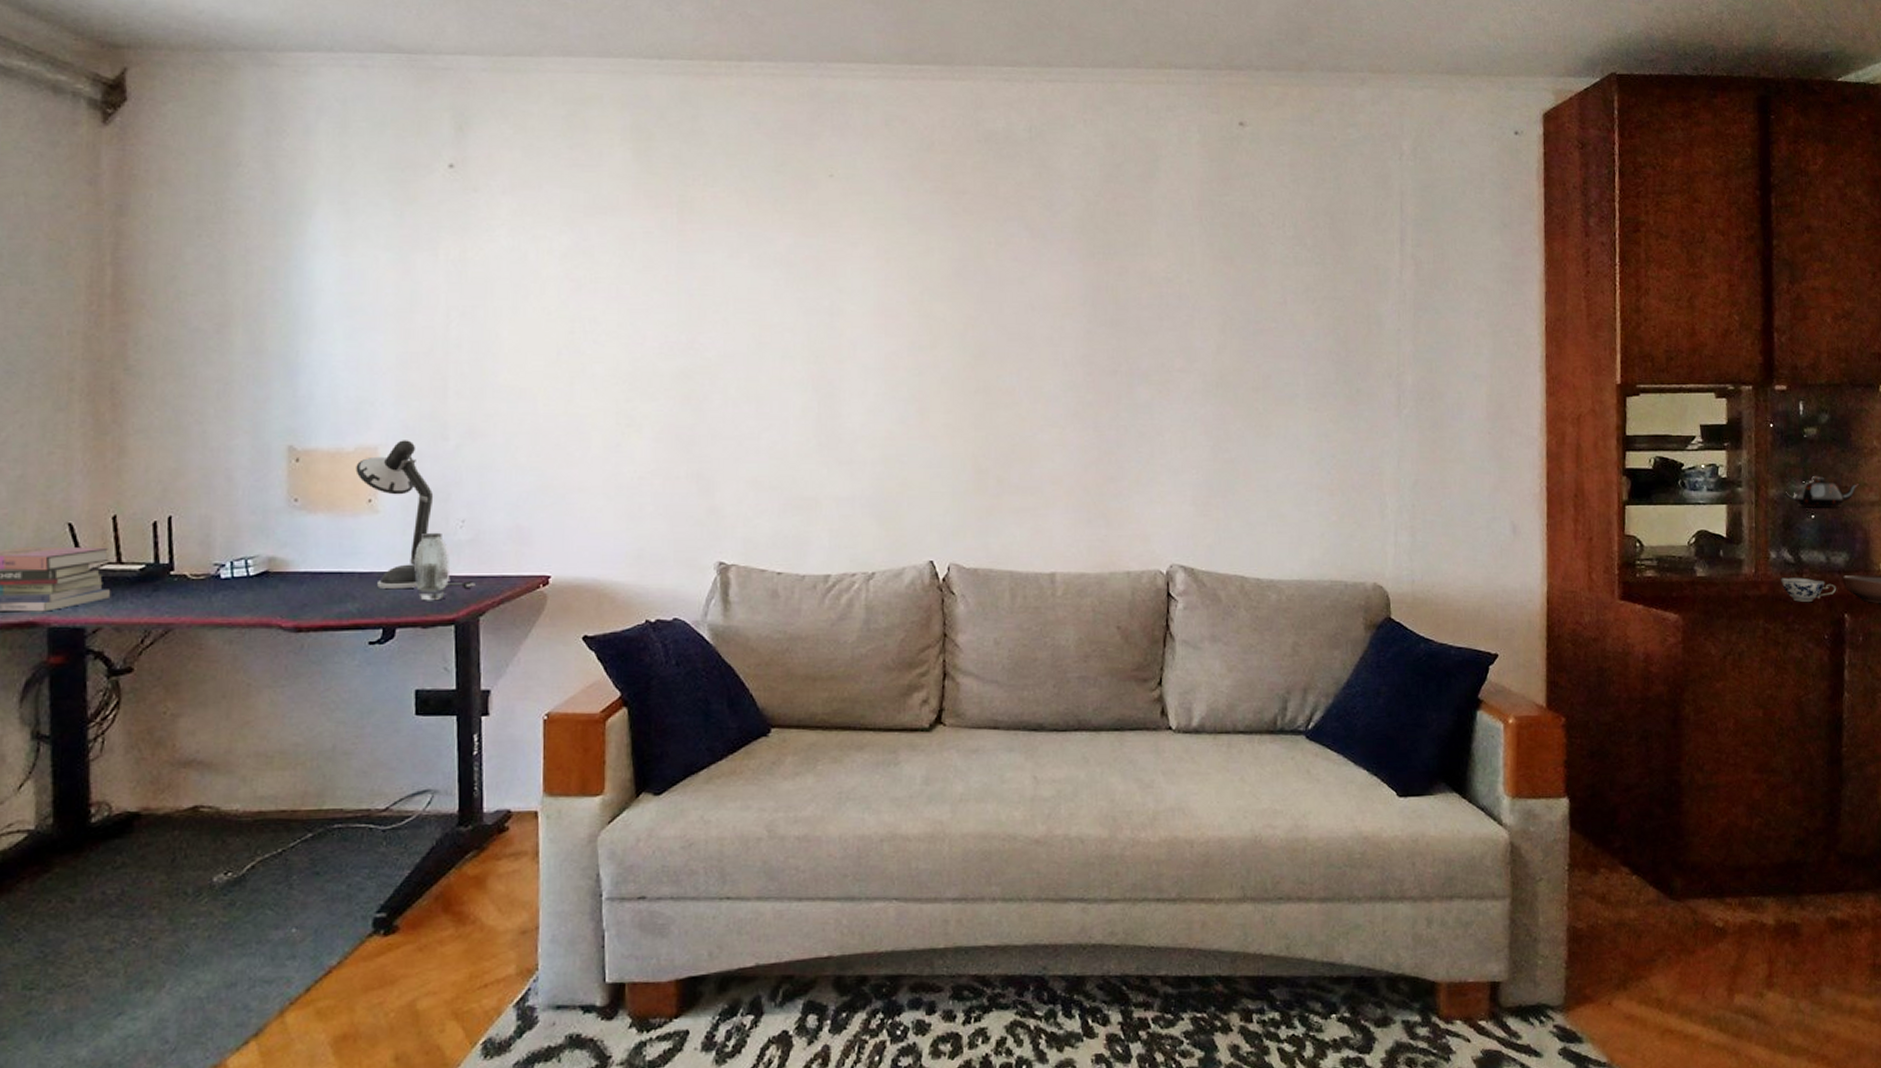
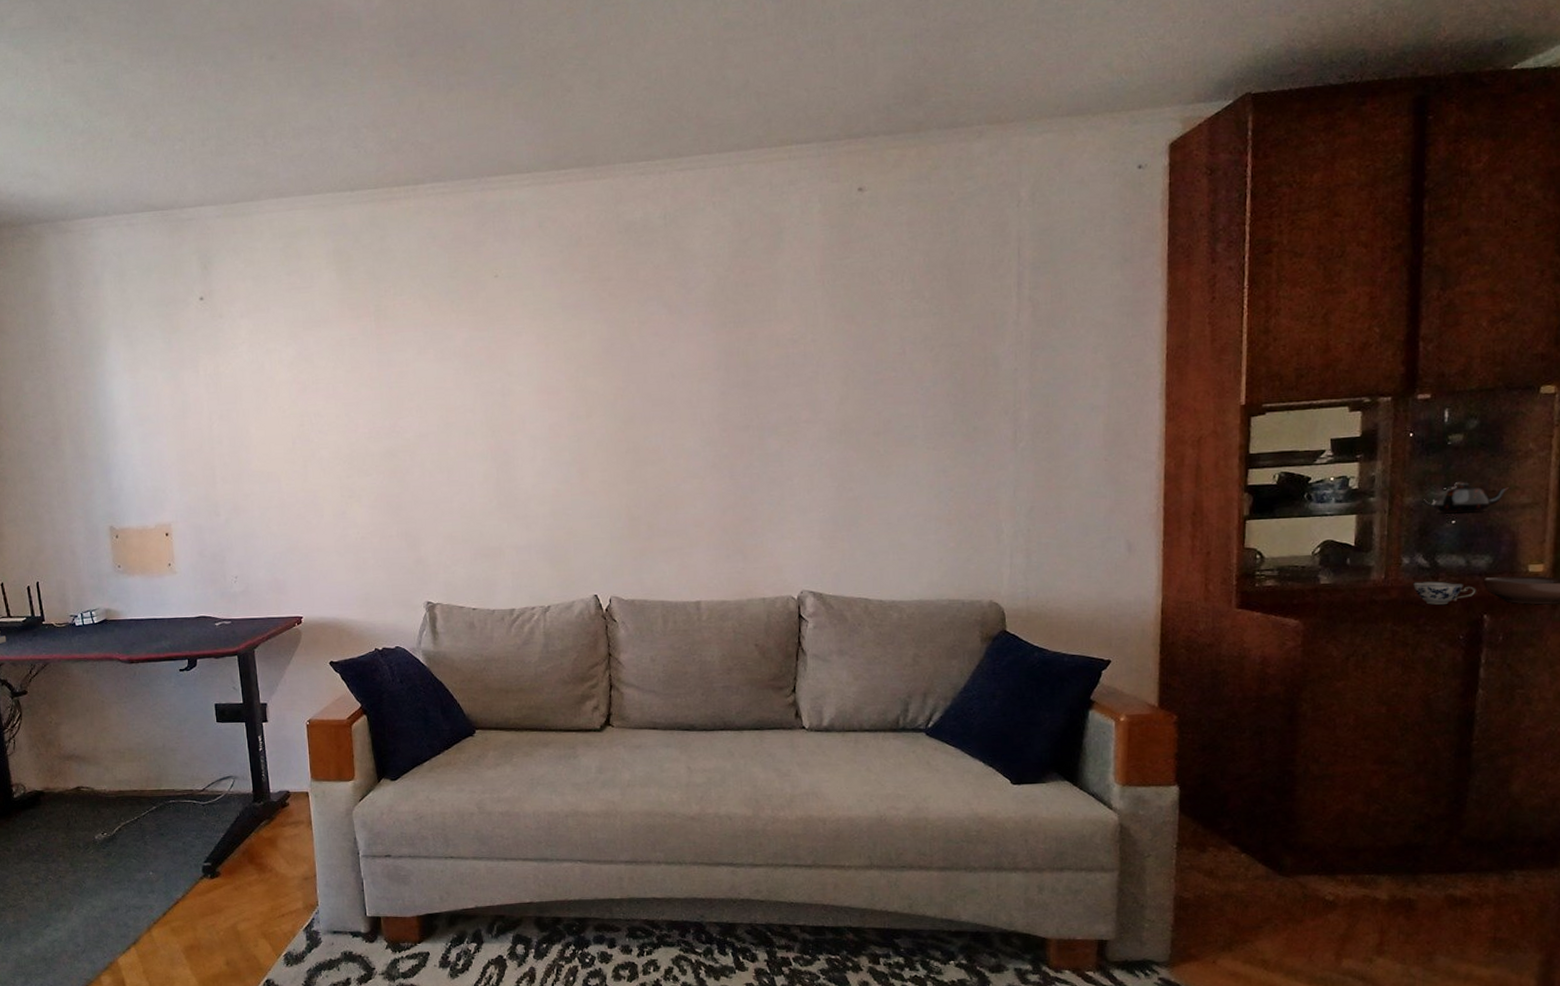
desk lamp: present [355,440,475,590] -> none [157,517,249,631]
vase: present [414,532,450,601] -> none [204,586,230,639]

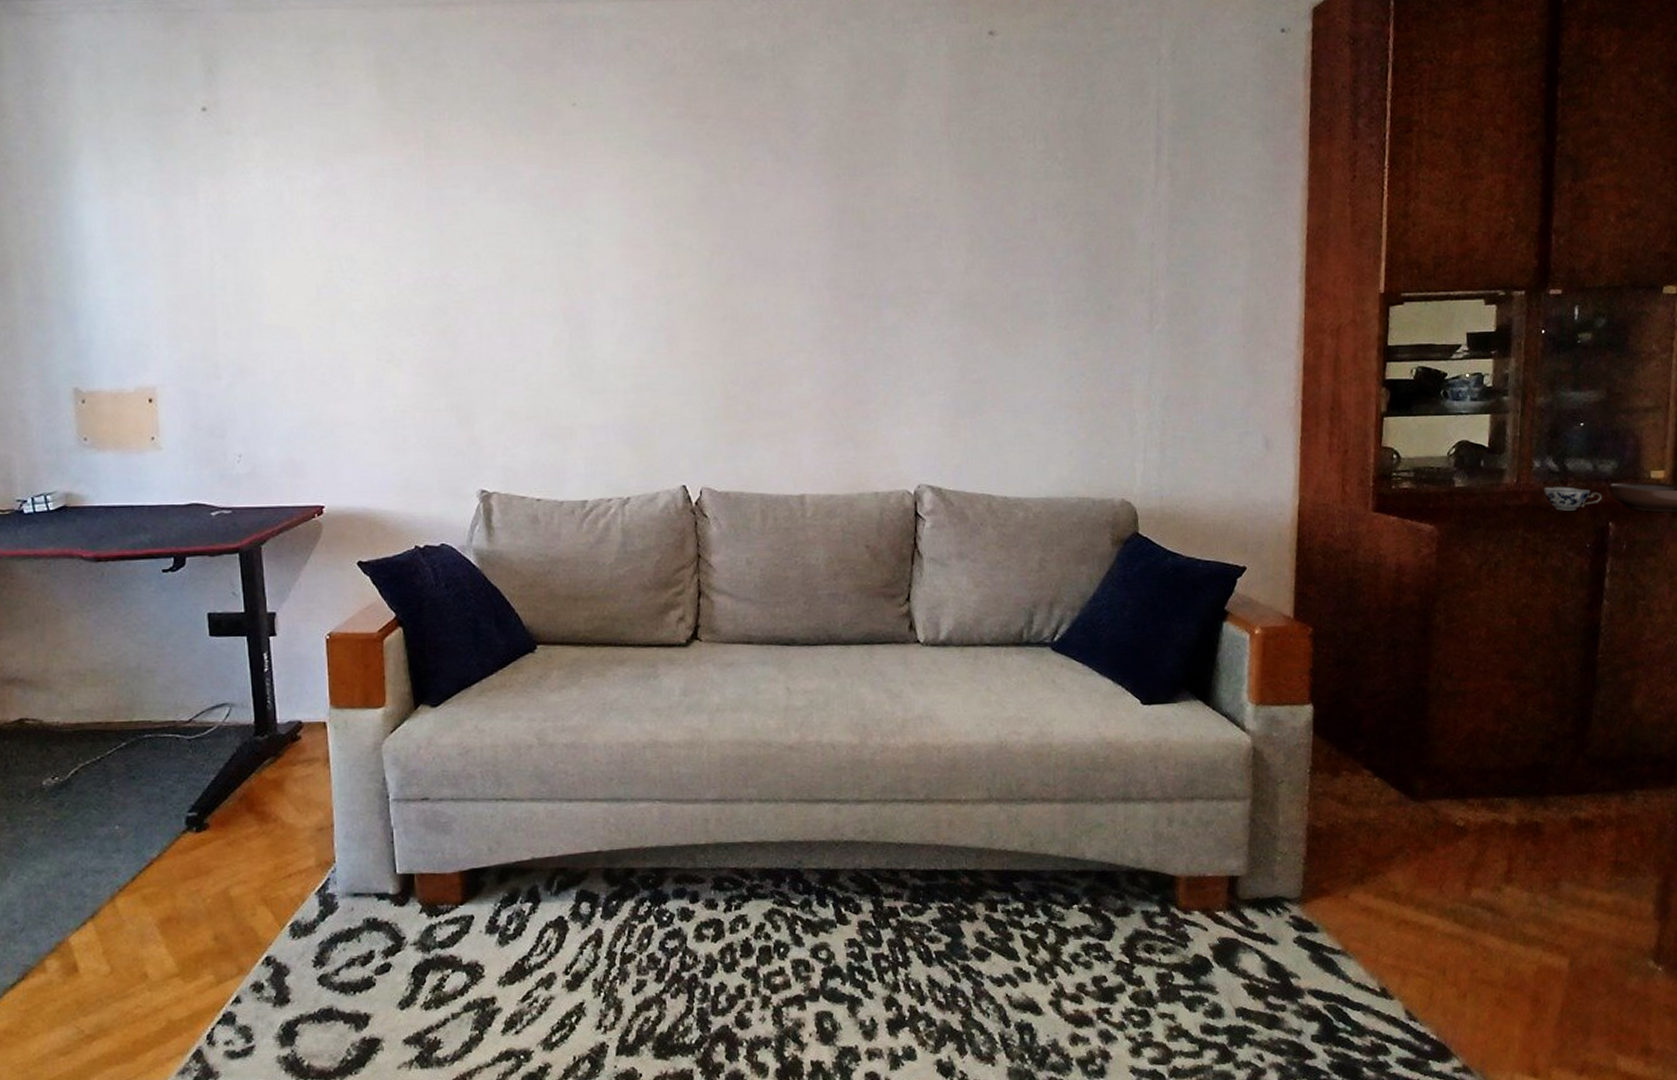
teapot: present [1420,482,1513,513] -> none [1551,383,1637,416]

